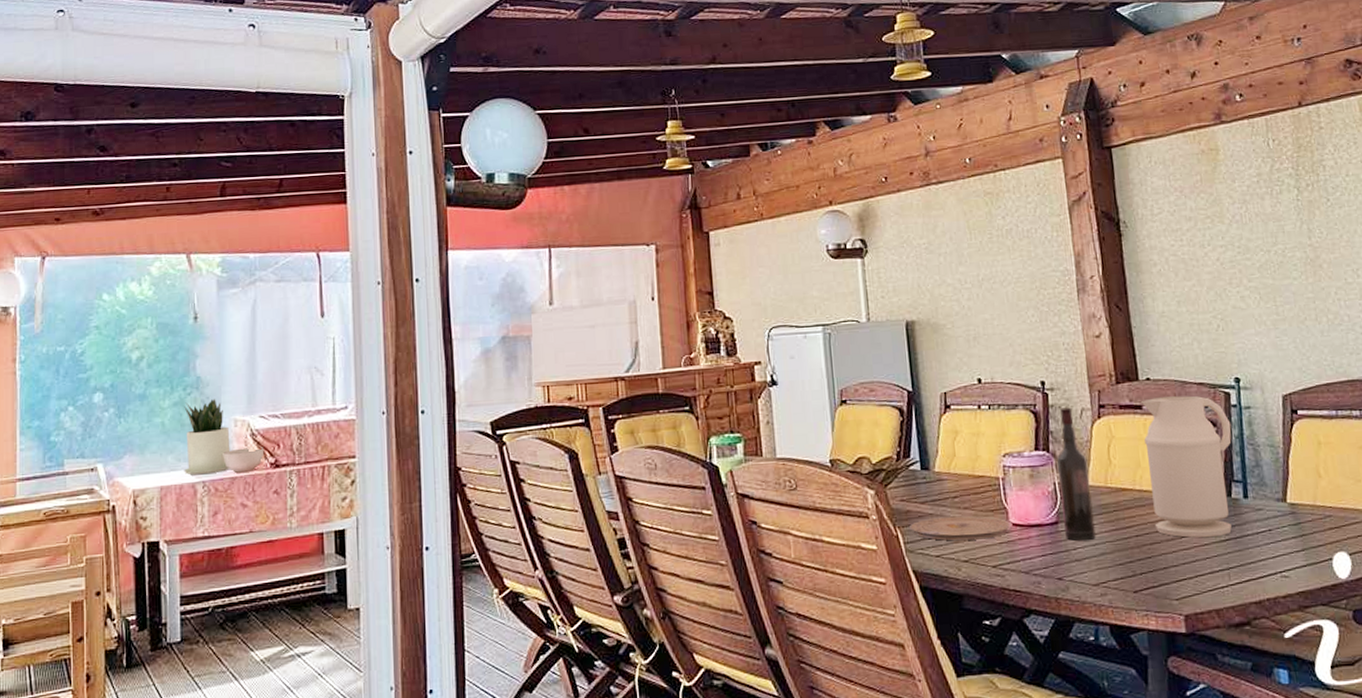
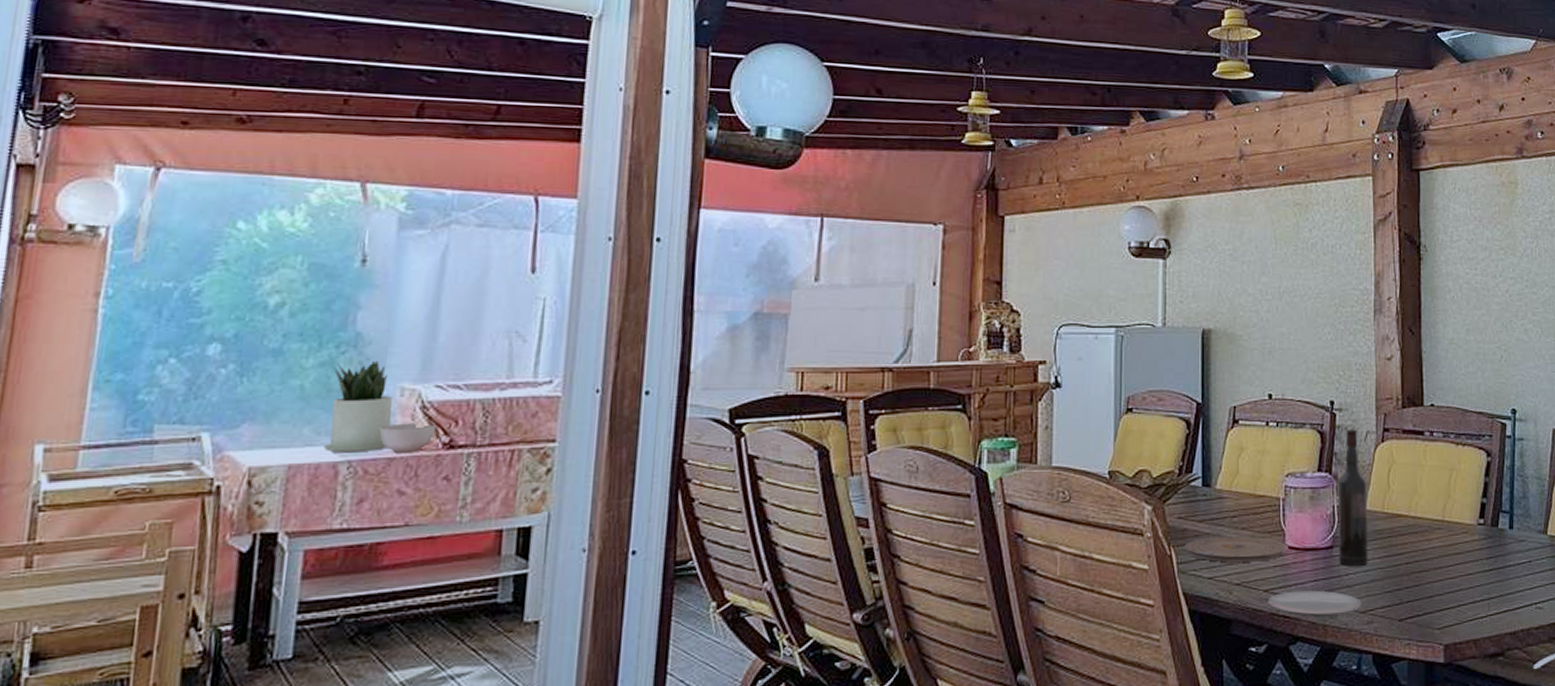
plate: none [997,565,1093,591] -> present [1268,590,1362,617]
water jug: present [1140,395,1232,538] -> none [1423,424,1504,568]

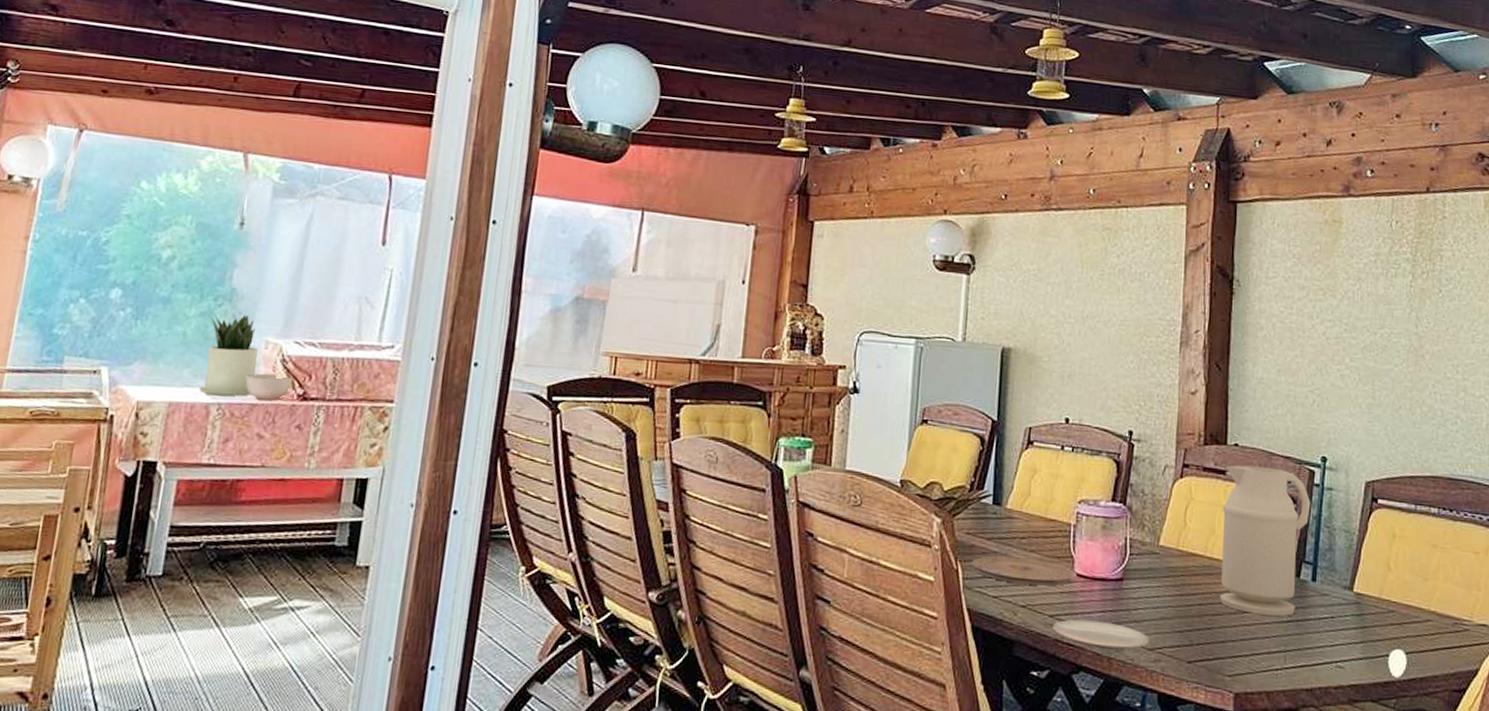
wine bottle: present [1337,429,1368,567] -> none [1128,461,1163,603]
water jug: none [1423,424,1504,568] -> present [1219,465,1311,617]

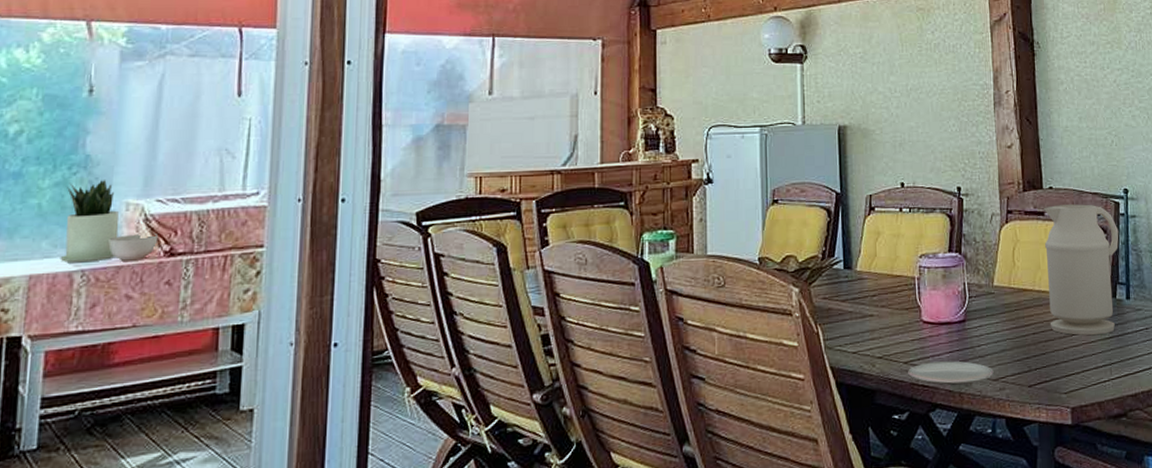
plate: present [971,556,1077,586] -> none [830,313,925,338]

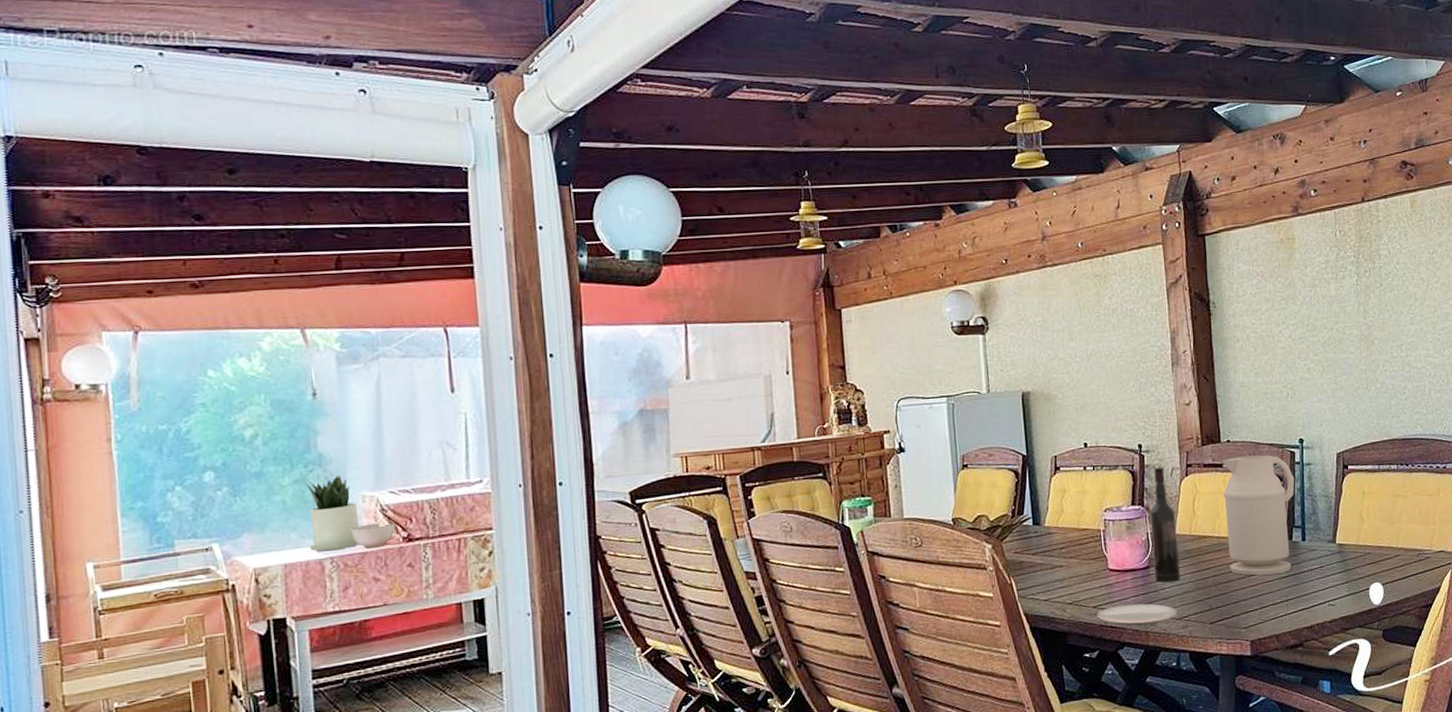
wine bottle: none [967,212,998,339] -> present [1149,467,1180,582]

